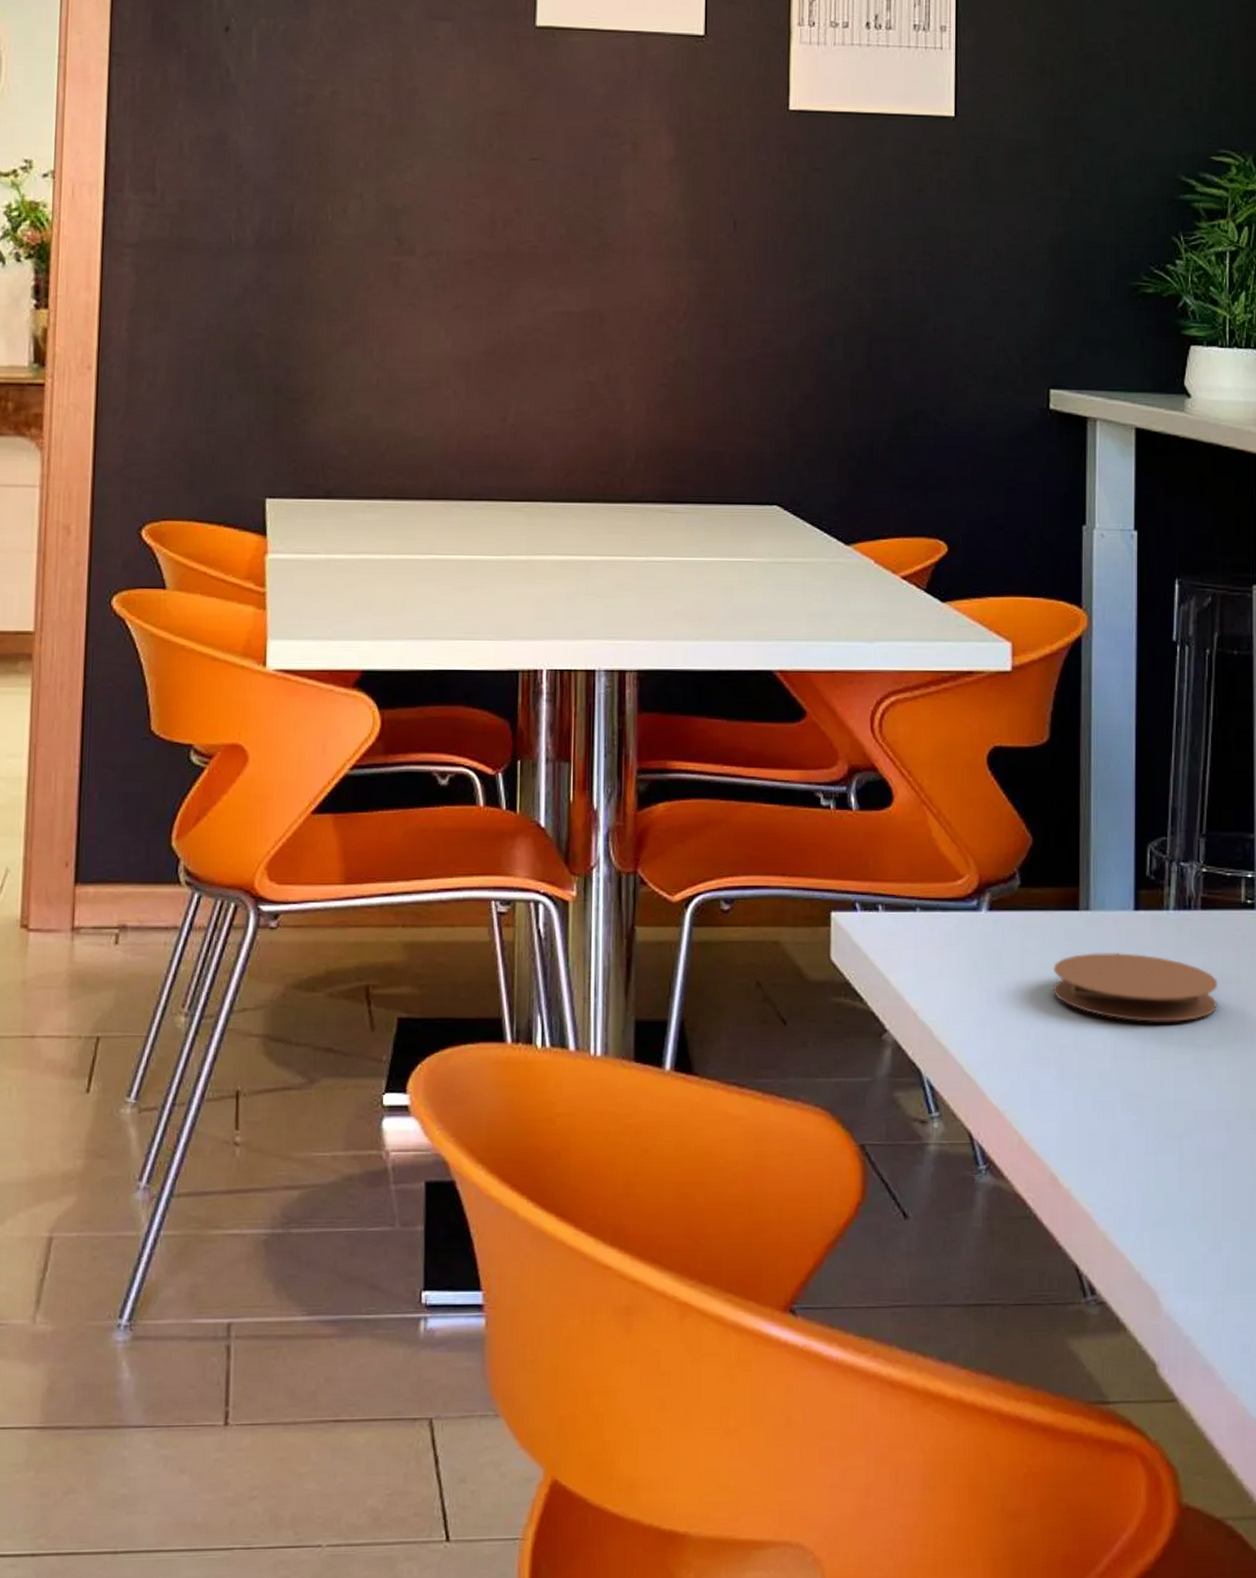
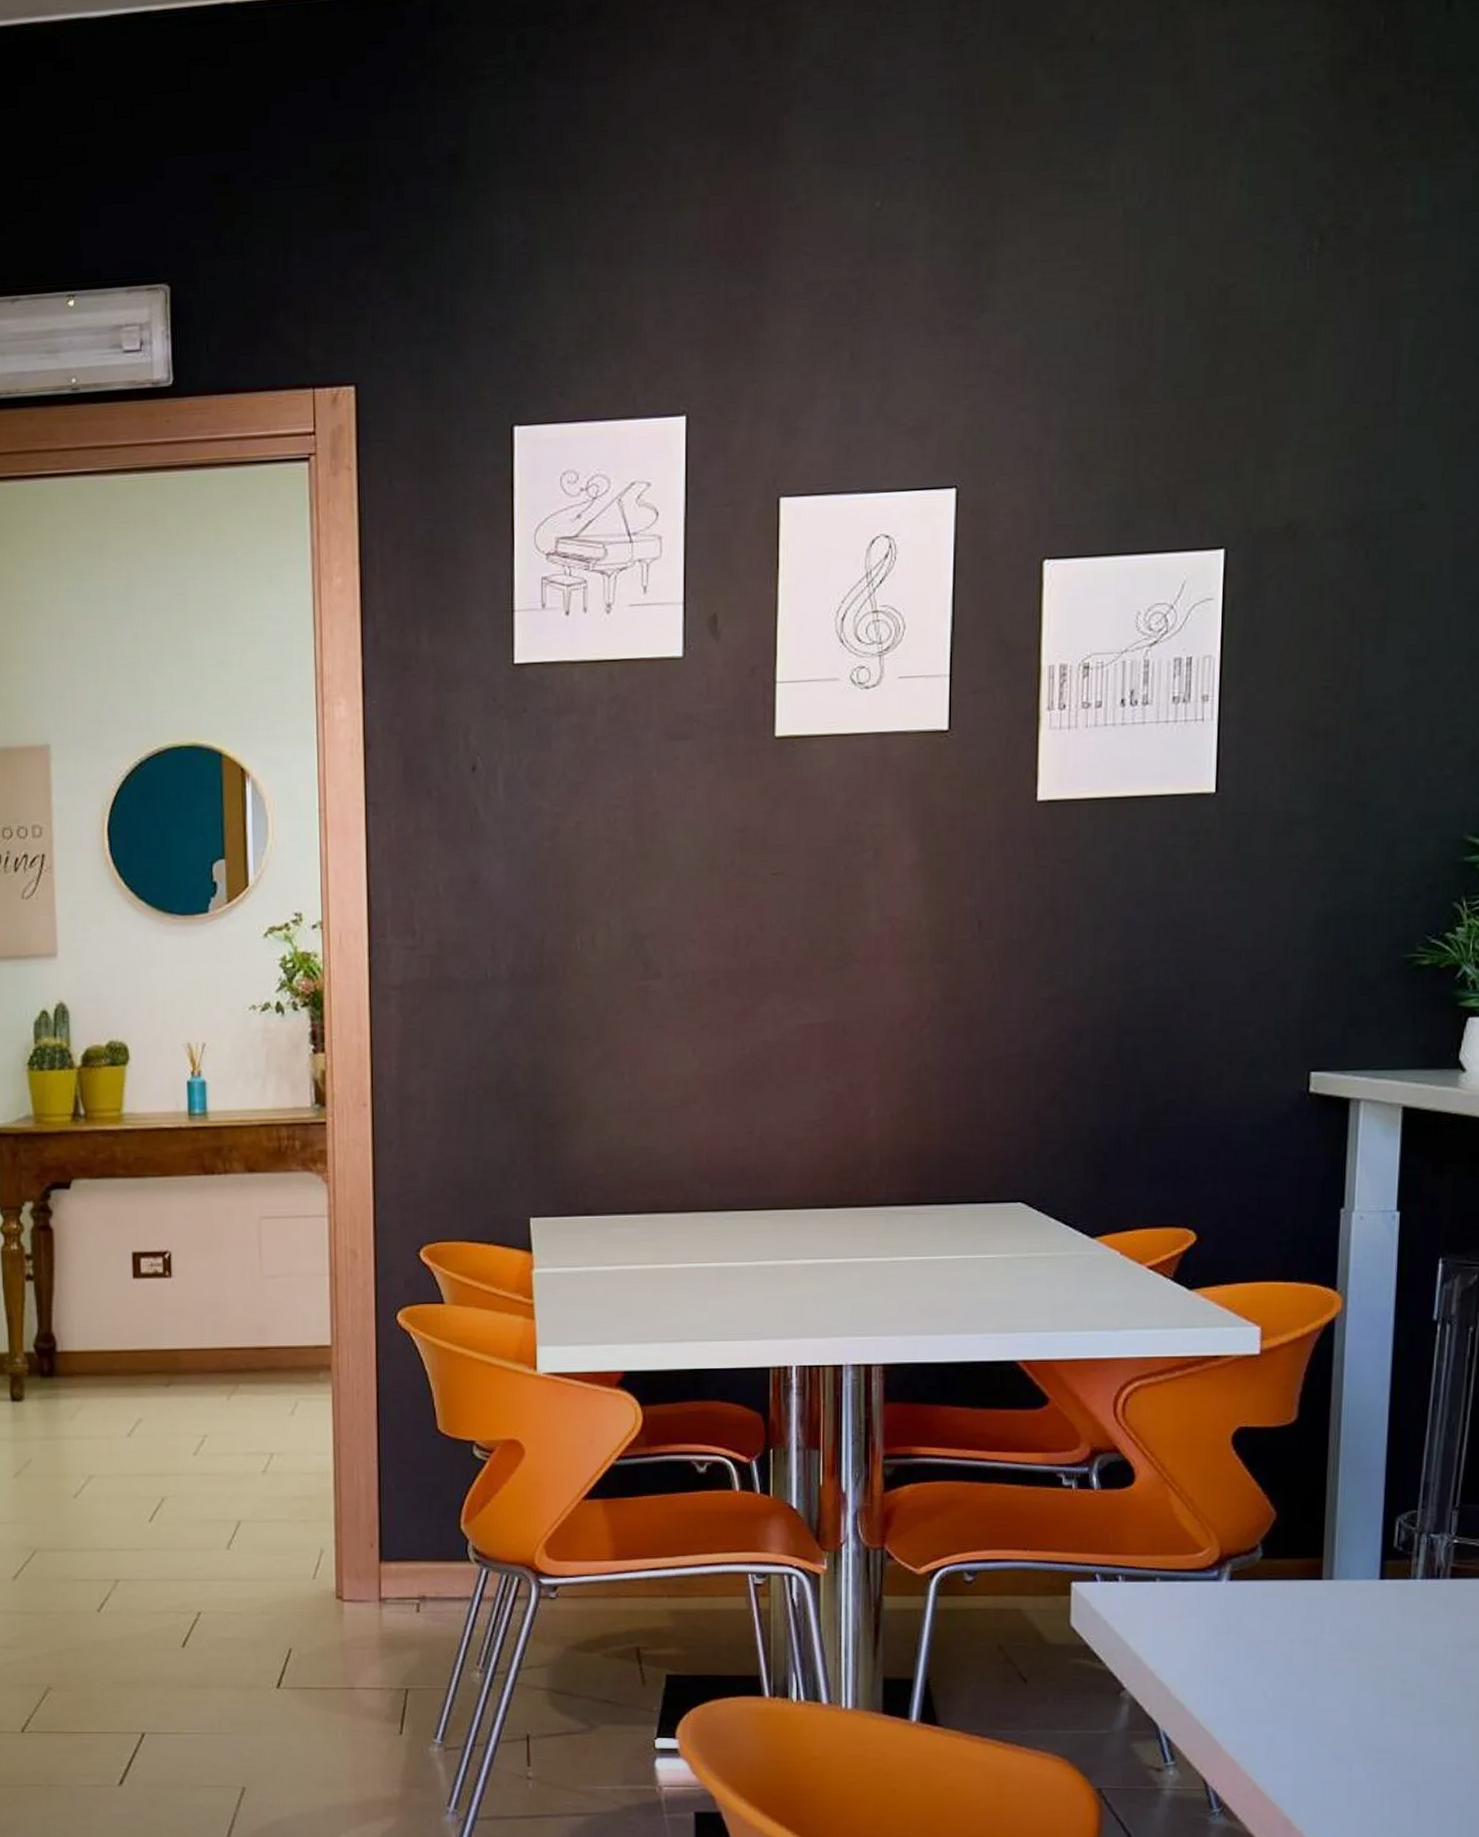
coaster: present [1052,953,1218,1022] -> none [1291,1619,1465,1683]

